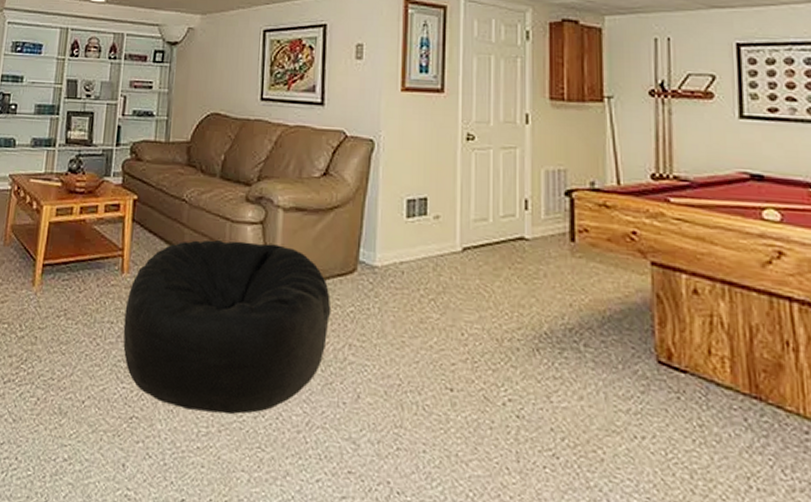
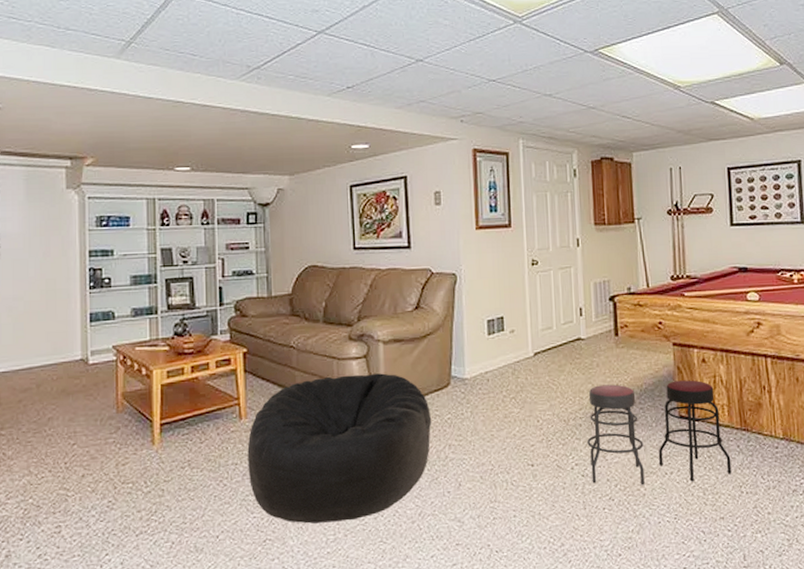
bar stool: none [526,301,735,457] -> present [587,380,732,486]

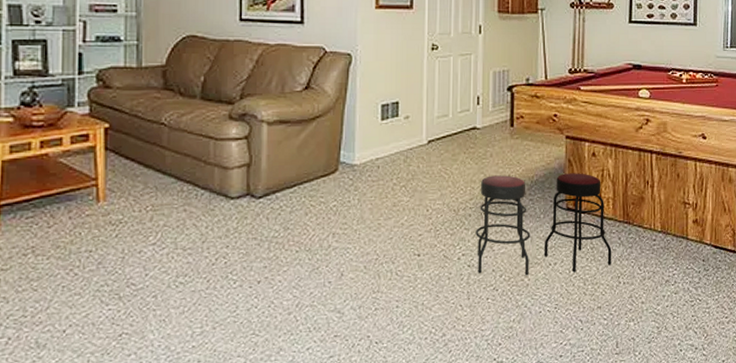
bean bag chair: present [247,373,432,524] -> none [104,156,316,316]

